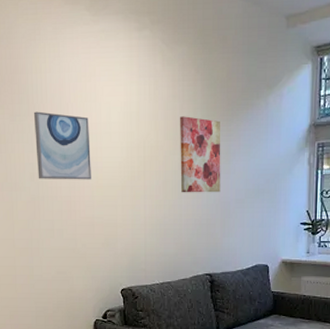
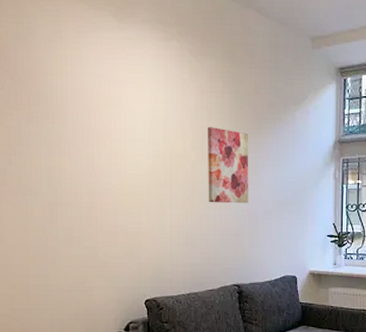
wall art: present [33,111,91,180] -> none [52,114,114,187]

